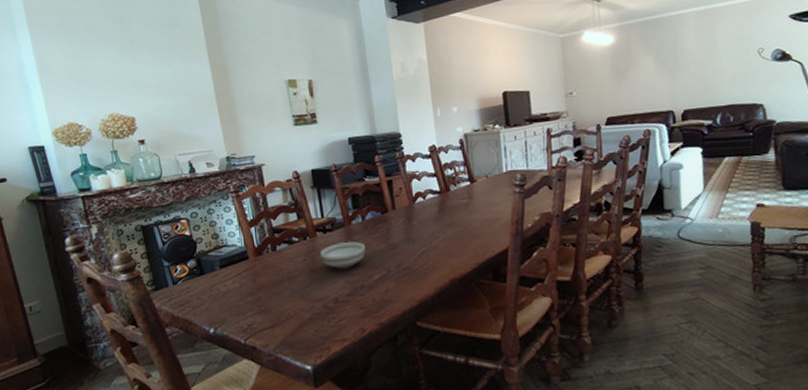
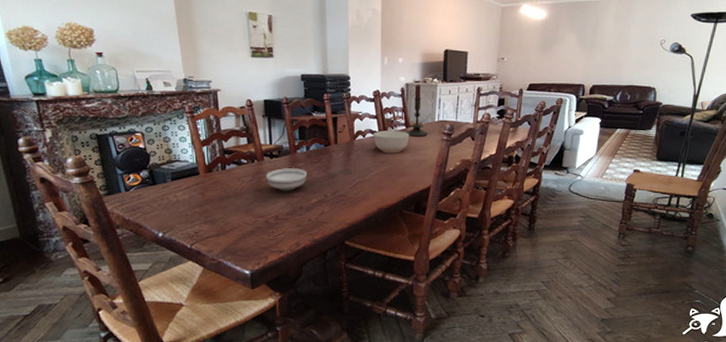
bowl: none [434,187,477,216] -> present [373,130,410,155]
candle: none [472,133,497,194] -> present [406,84,428,138]

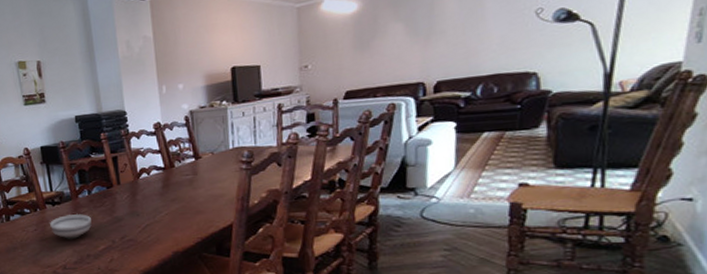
bowl: present [373,130,410,155] -> none [158,163,201,192]
candle: present [406,84,428,138] -> none [197,109,223,170]

